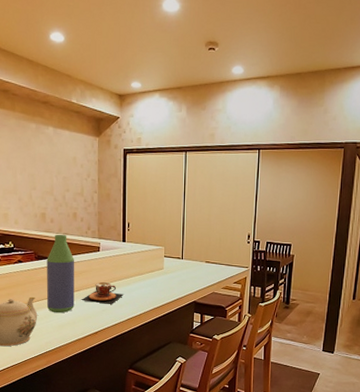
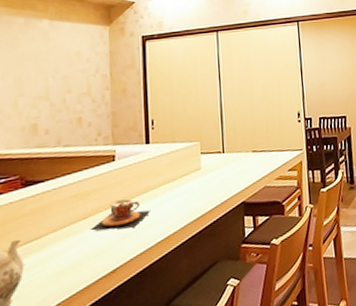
bottle: present [47,234,74,313] -> none [39,147,81,256]

